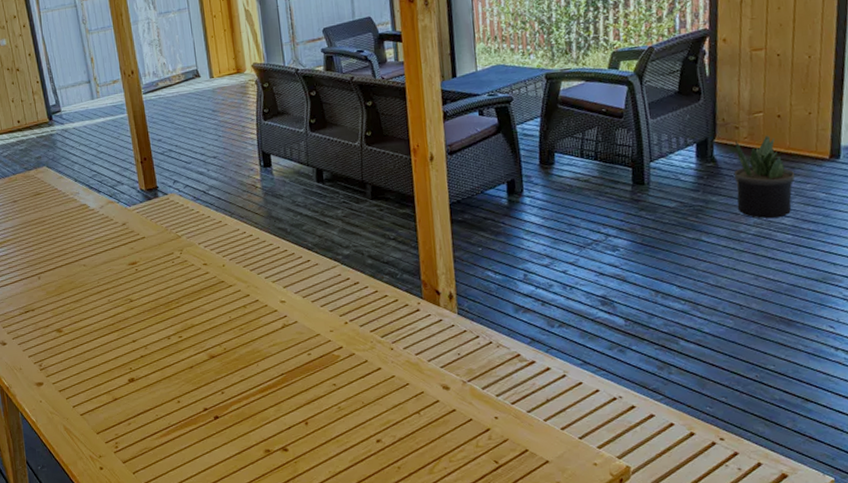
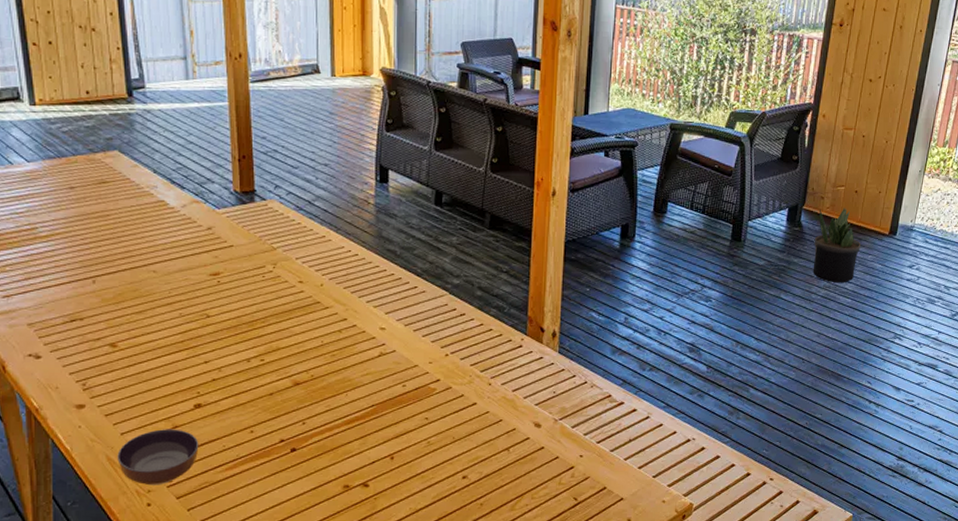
bowl: none [72,401,137,452] -> present [117,429,199,486]

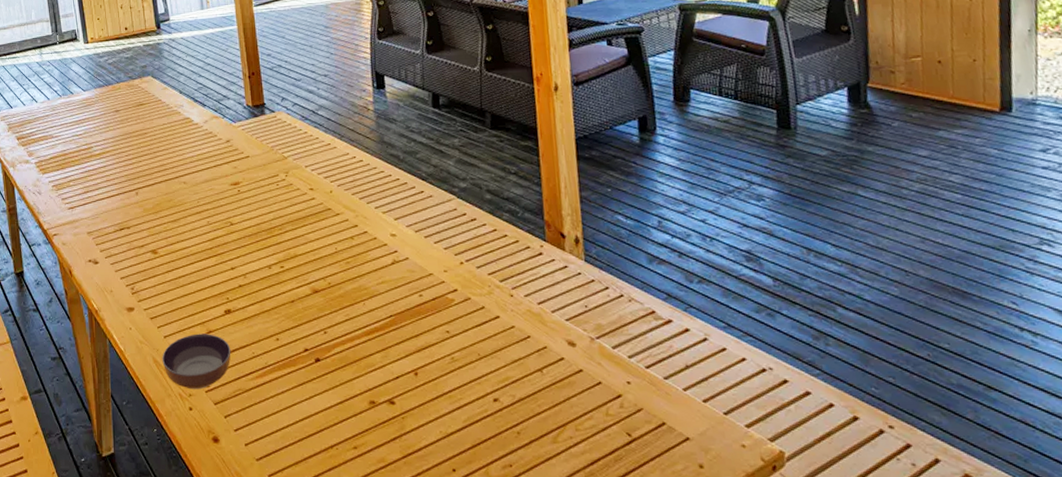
planter: present [813,208,861,282] -> none [891,82,962,174]

